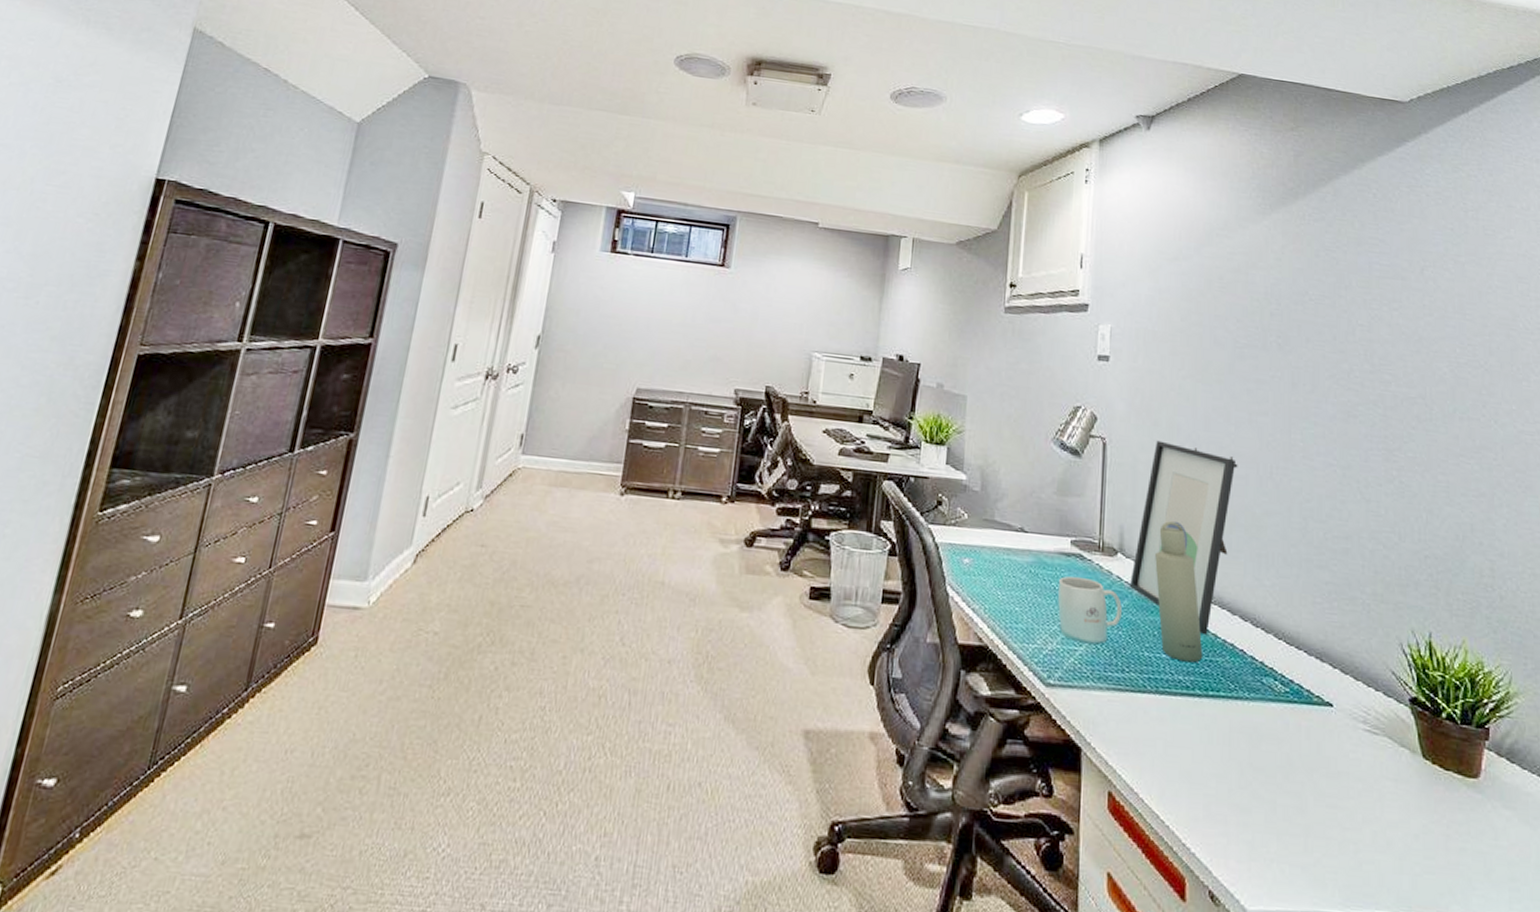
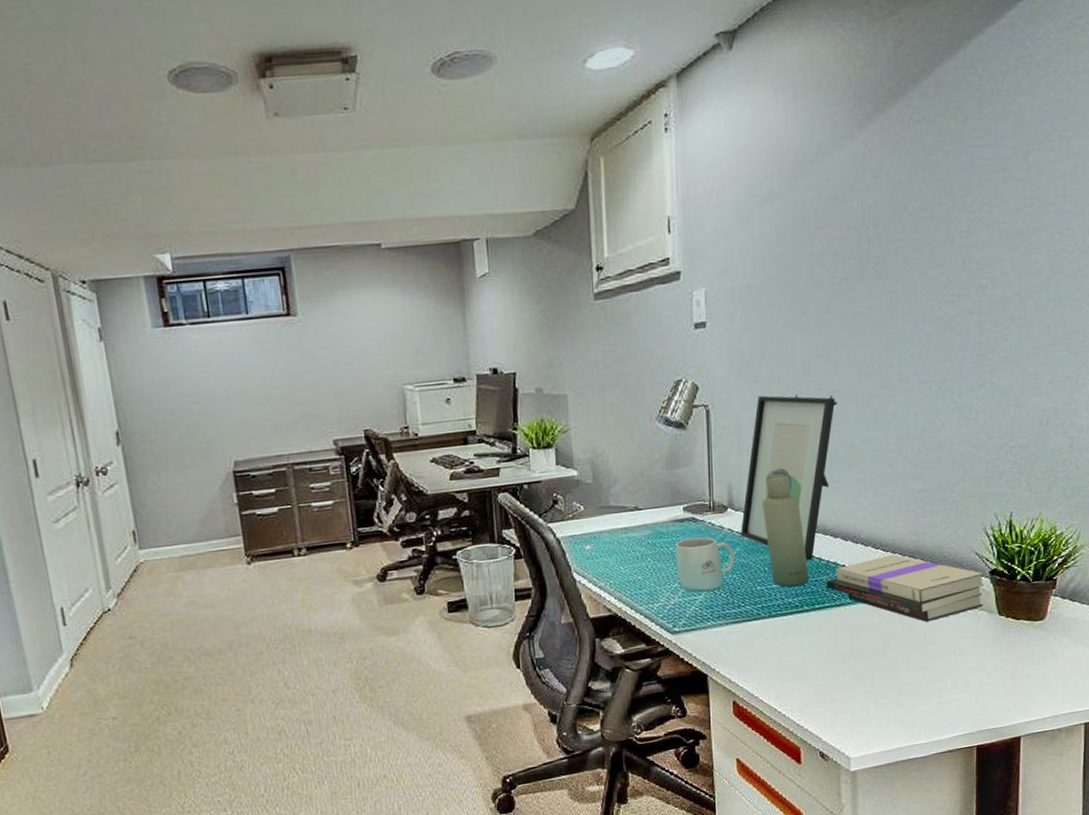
books: none [1221,649,1405,746] -> present [825,554,985,622]

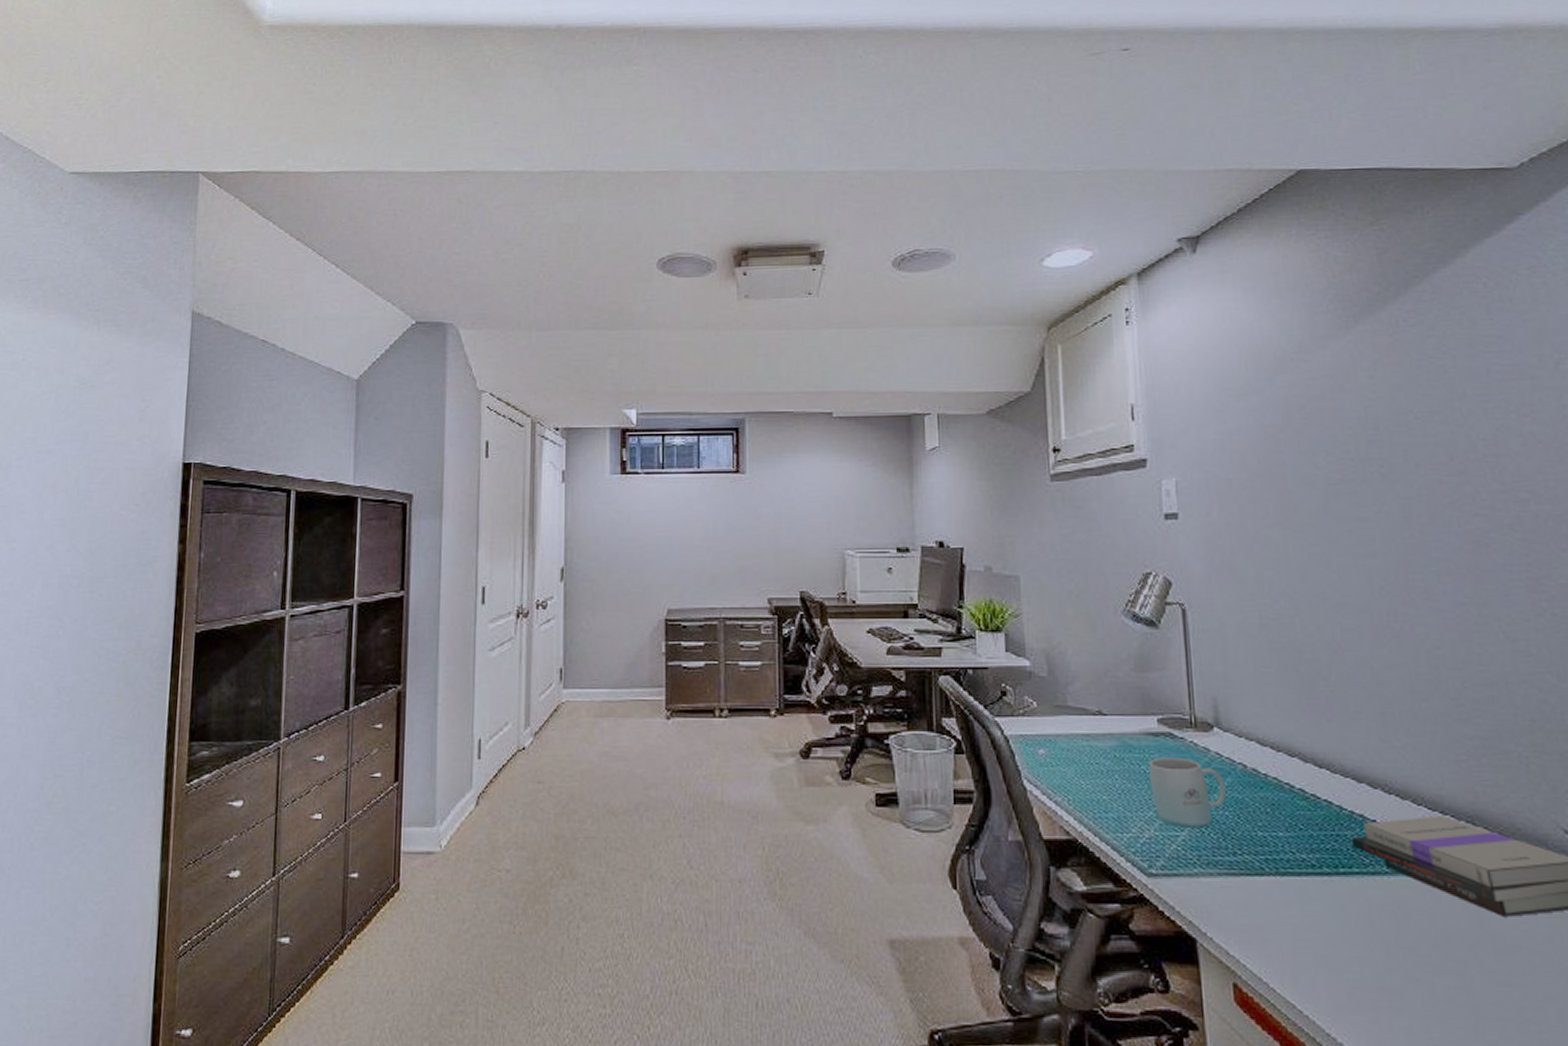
picture frame: present [741,395,838,561] -> none [1231,599,1347,808]
bottle: present [762,469,809,587] -> none [1258,687,1328,839]

